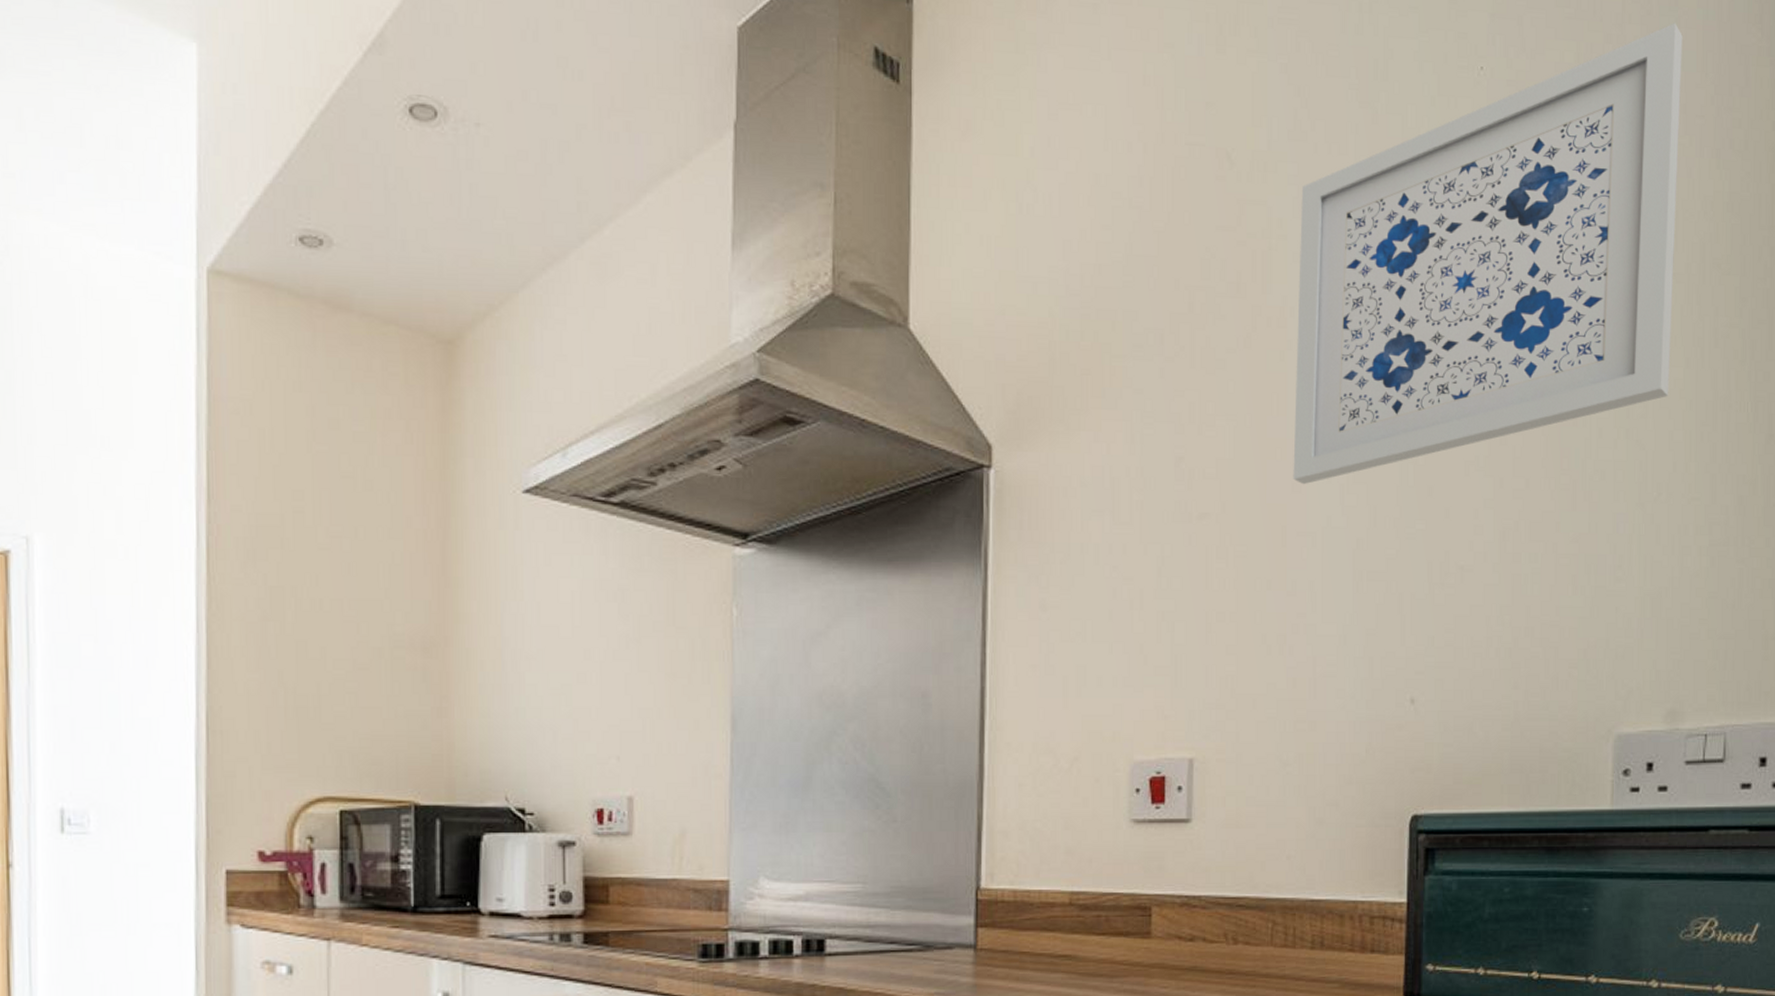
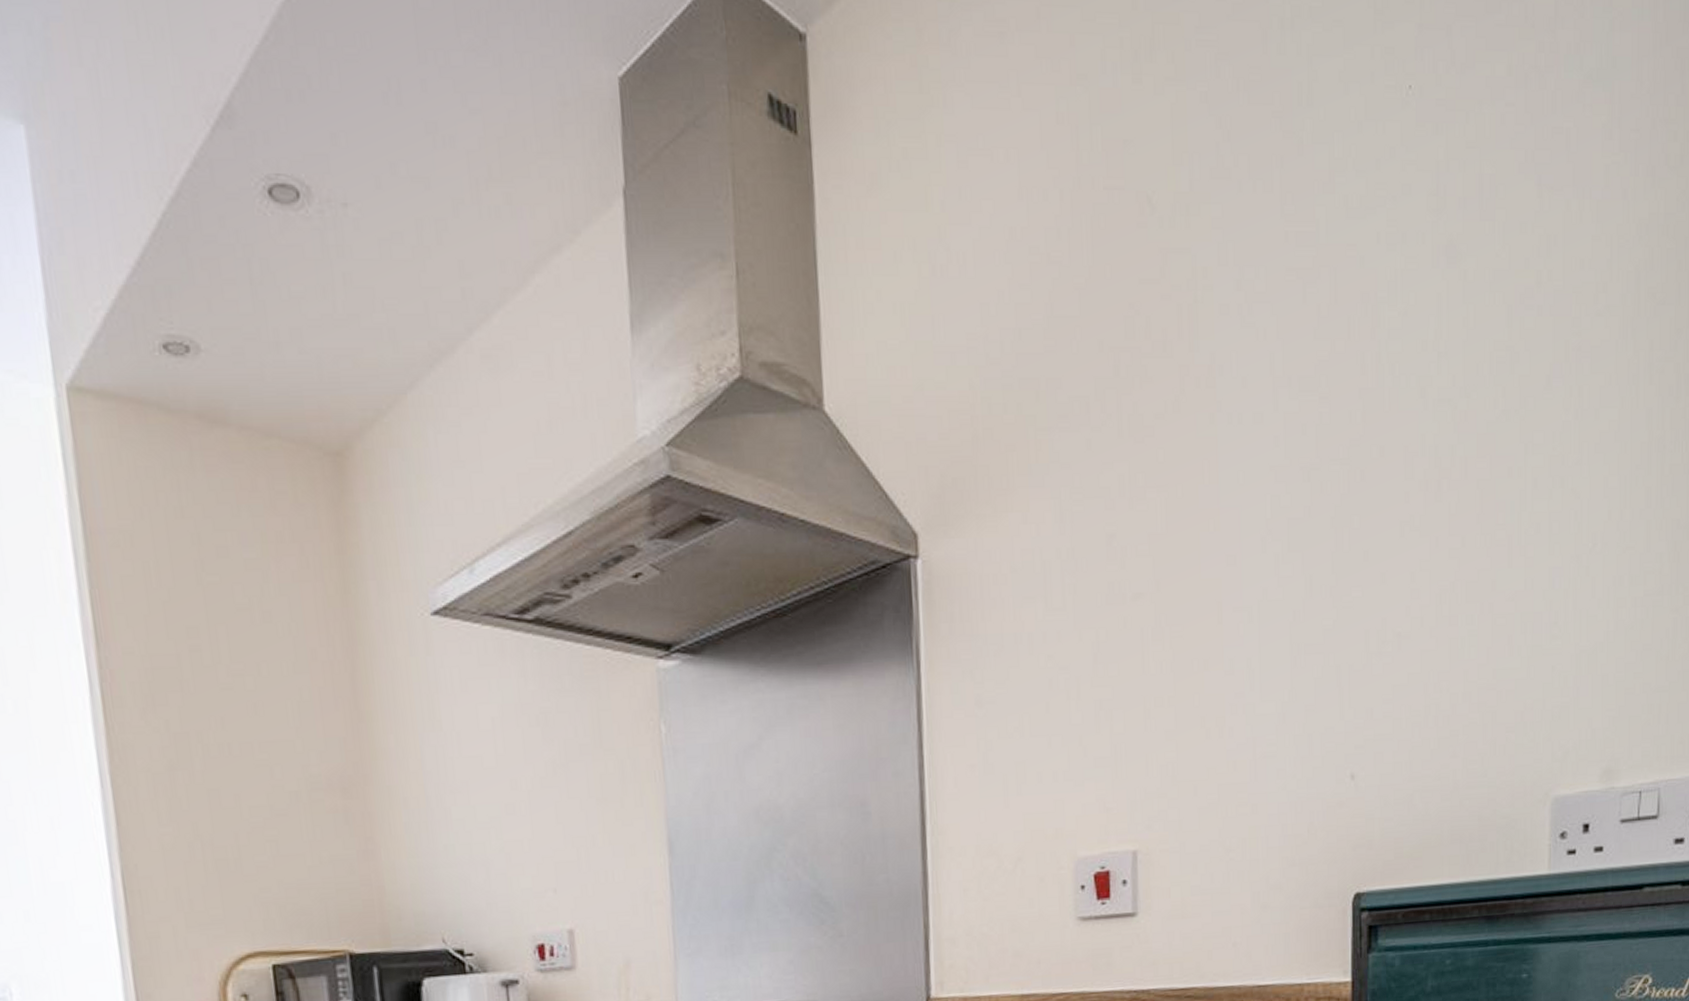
wall art: present [1293,23,1683,485] -> none [1226,25,1617,557]

